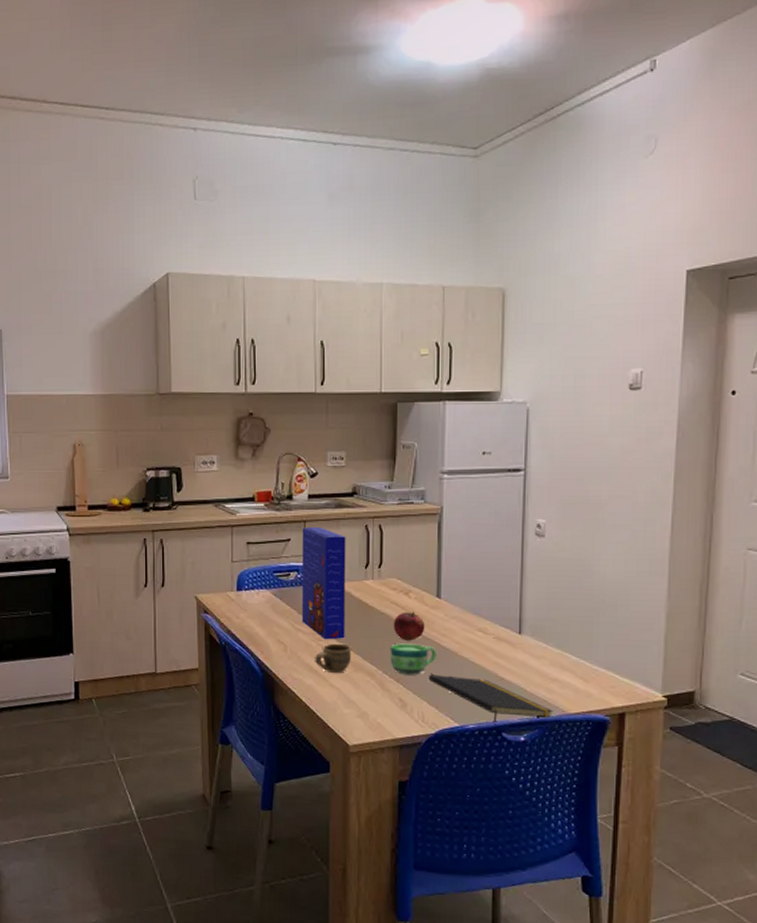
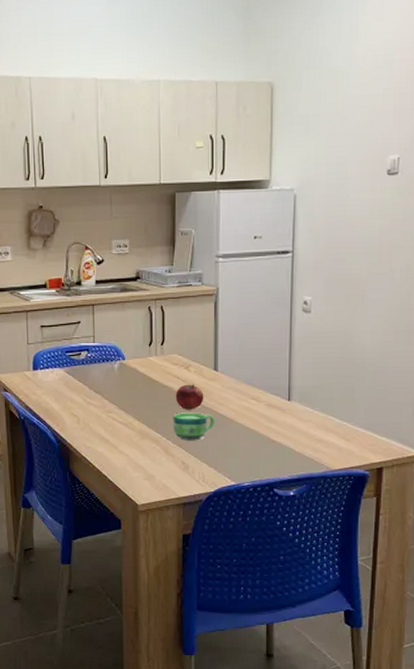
cereal box: present [301,526,346,640] -> none [90,309,132,412]
cup: present [315,643,352,673] -> none [105,414,139,441]
notepad: present [429,674,553,725] -> none [208,439,319,482]

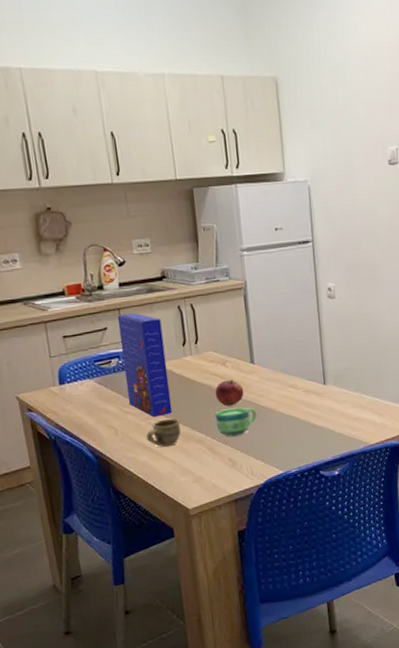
cereal box: none [90,309,132,412] -> present [117,312,173,418]
cup: none [105,414,139,441] -> present [146,418,181,447]

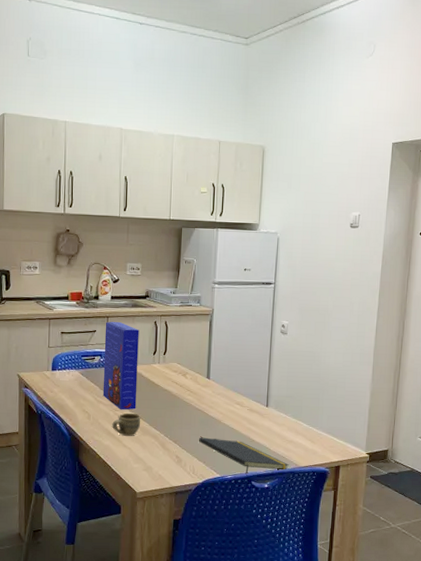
fruit: present [215,379,244,407] -> none [173,389,198,411]
cup: present [215,408,257,437] -> none [170,413,205,438]
notepad: none [253,428,359,466] -> present [199,437,289,476]

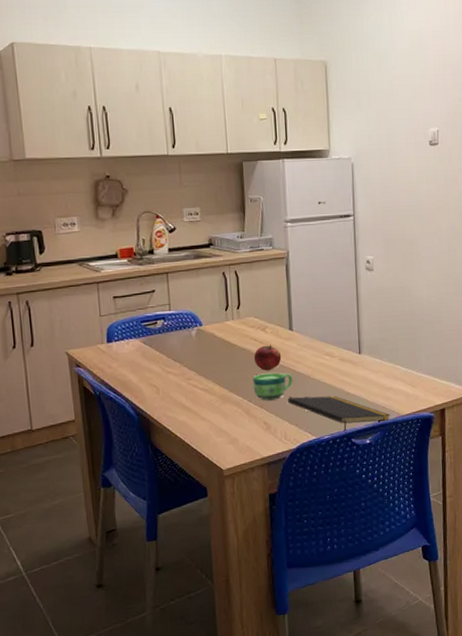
cereal box: present [102,321,139,410] -> none [165,277,212,379]
cup: present [112,412,141,436] -> none [186,380,220,408]
cup: none [170,413,205,438] -> present [252,373,293,401]
fruit: none [173,389,198,411] -> present [253,345,282,371]

